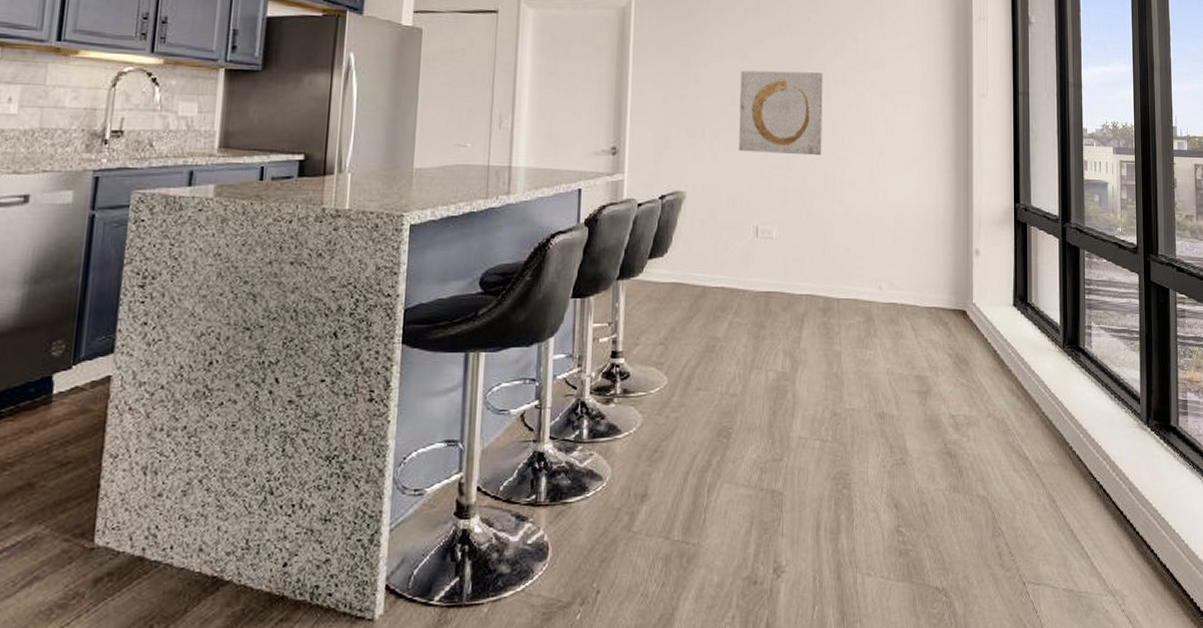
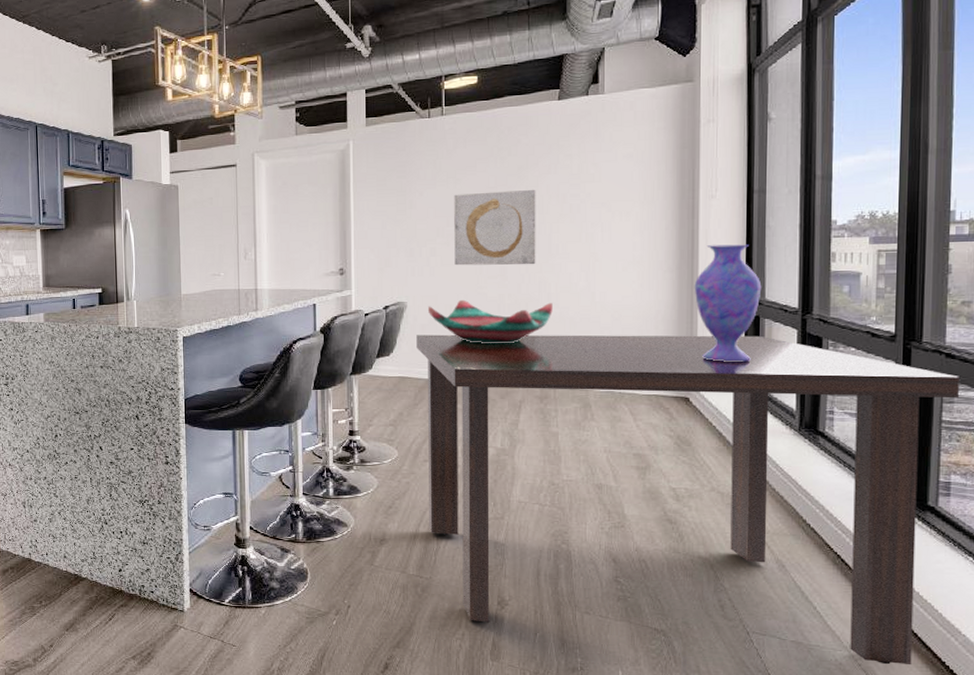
dining table: none [694,232,1189,608] -> present [416,334,959,666]
decorative bowl: none [708,191,838,246] -> present [427,299,553,344]
vase: none [969,146,1028,273] -> present [694,244,762,363]

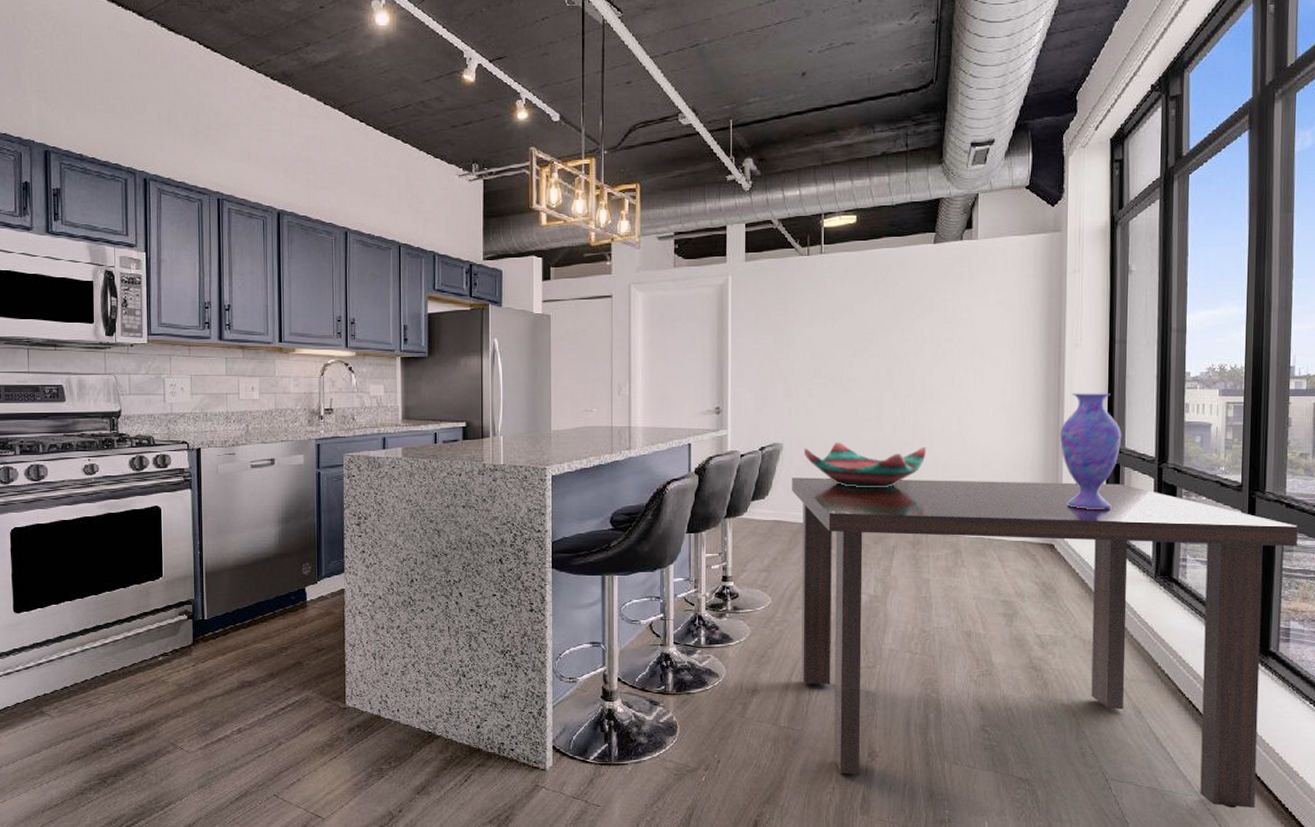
wall art: present [454,189,536,266] -> none [831,332,911,408]

